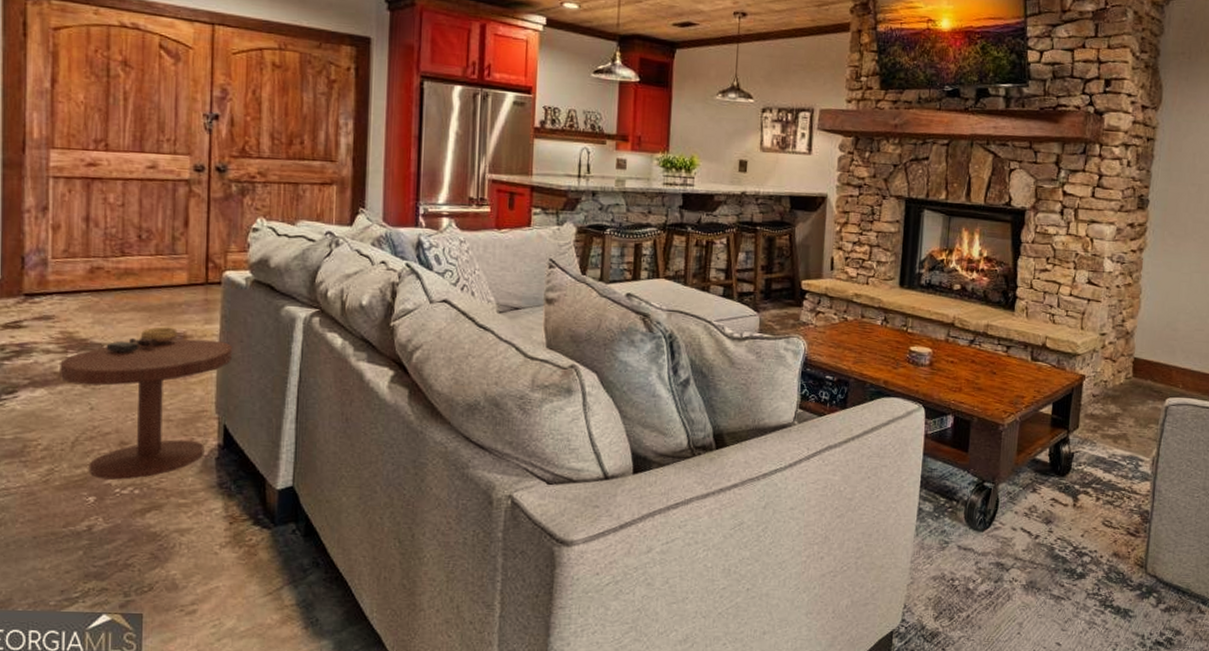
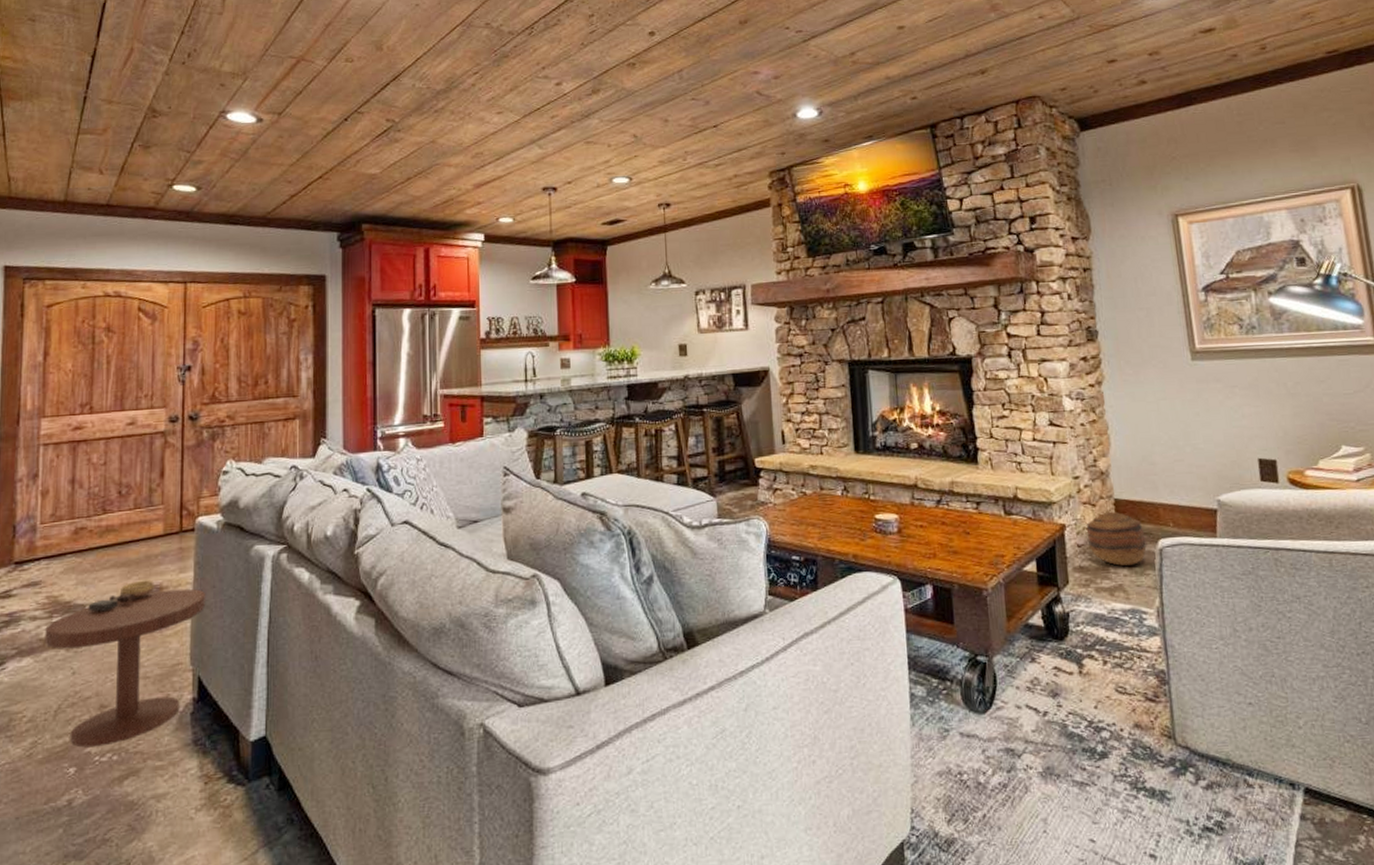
basket: none [1103,368,1155,418] -> present [1086,511,1147,566]

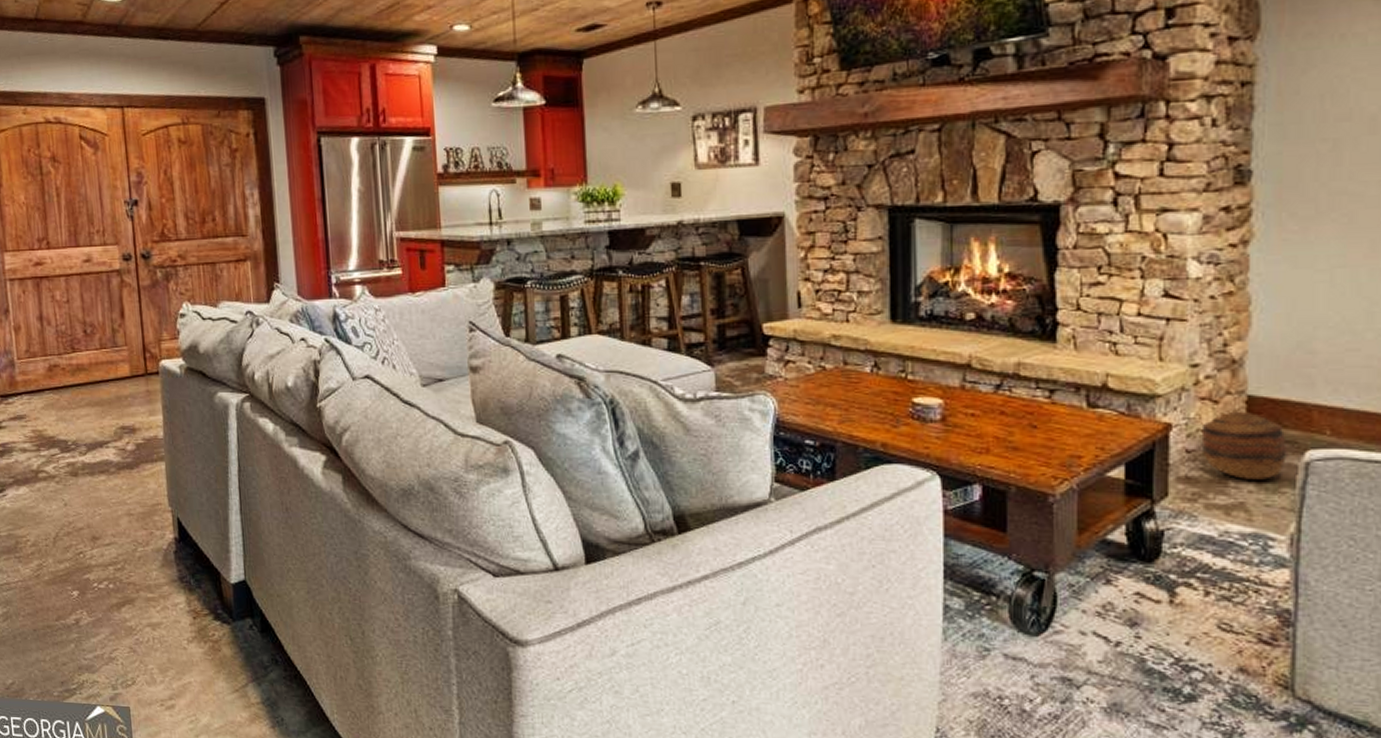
side table: present [45,580,205,832] -> none [35,420,177,654]

